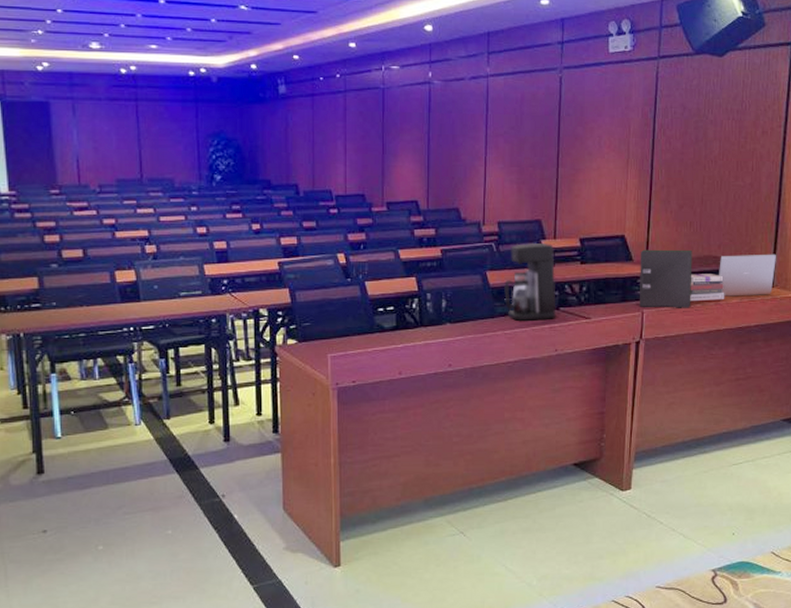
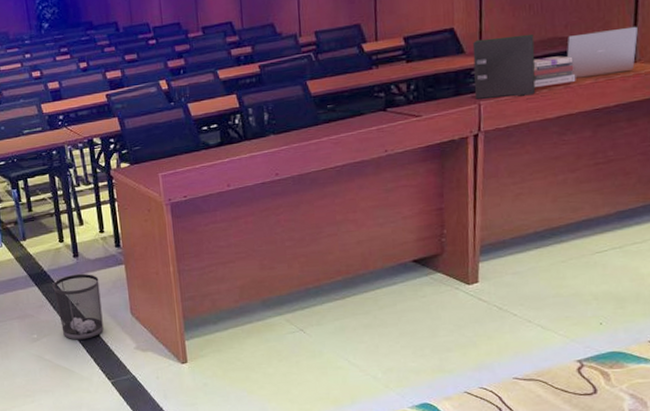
waste bin: none [196,460,251,538] -> present [52,273,104,340]
coffee maker: present [504,242,557,322] -> none [326,45,384,127]

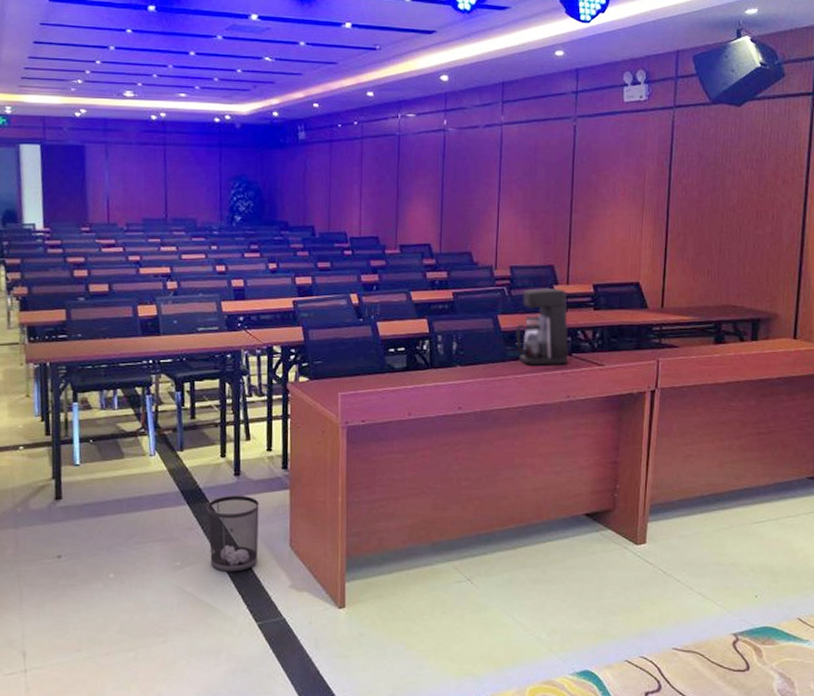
coffee maker: none [326,45,384,127] -> present [516,288,569,367]
binder: present [472,33,536,99] -> none [654,297,710,358]
books: present [532,56,576,89] -> none [708,323,745,353]
laptop: present [567,26,638,79] -> none [738,304,799,348]

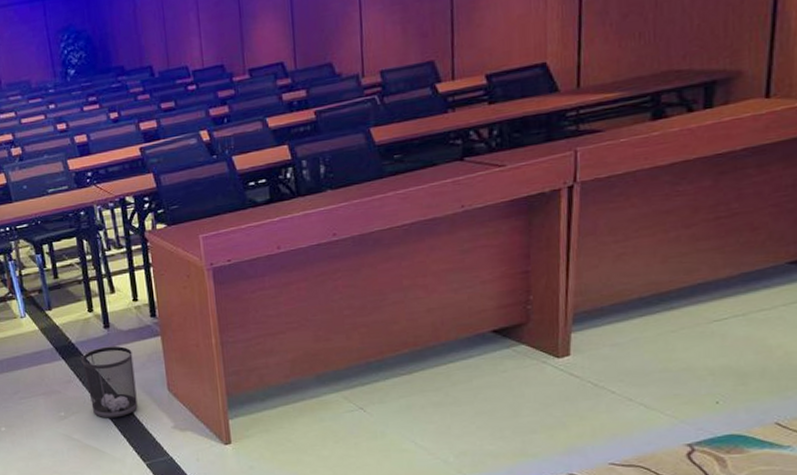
coffee maker: present [516,288,569,367] -> none [393,85,461,180]

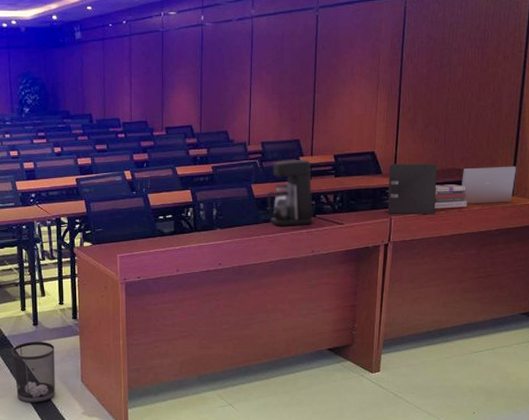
coffee maker: none [393,85,461,180] -> present [267,159,313,227]
binder: none [568,67,645,145] -> present [387,163,437,215]
books: none [642,92,695,132] -> present [435,184,467,210]
laptop: none [684,54,774,119] -> present [462,166,516,204]

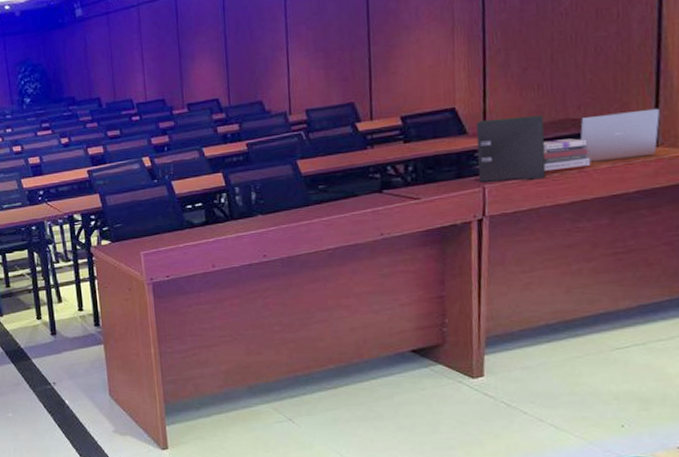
waste bin: present [11,341,55,403] -> none [29,352,81,421]
coffee maker: present [267,159,313,227] -> none [317,125,380,208]

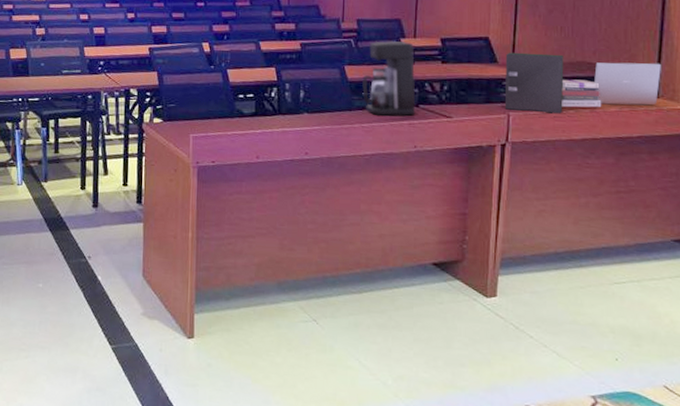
coffee maker: none [317,125,380,208] -> present [362,41,416,117]

